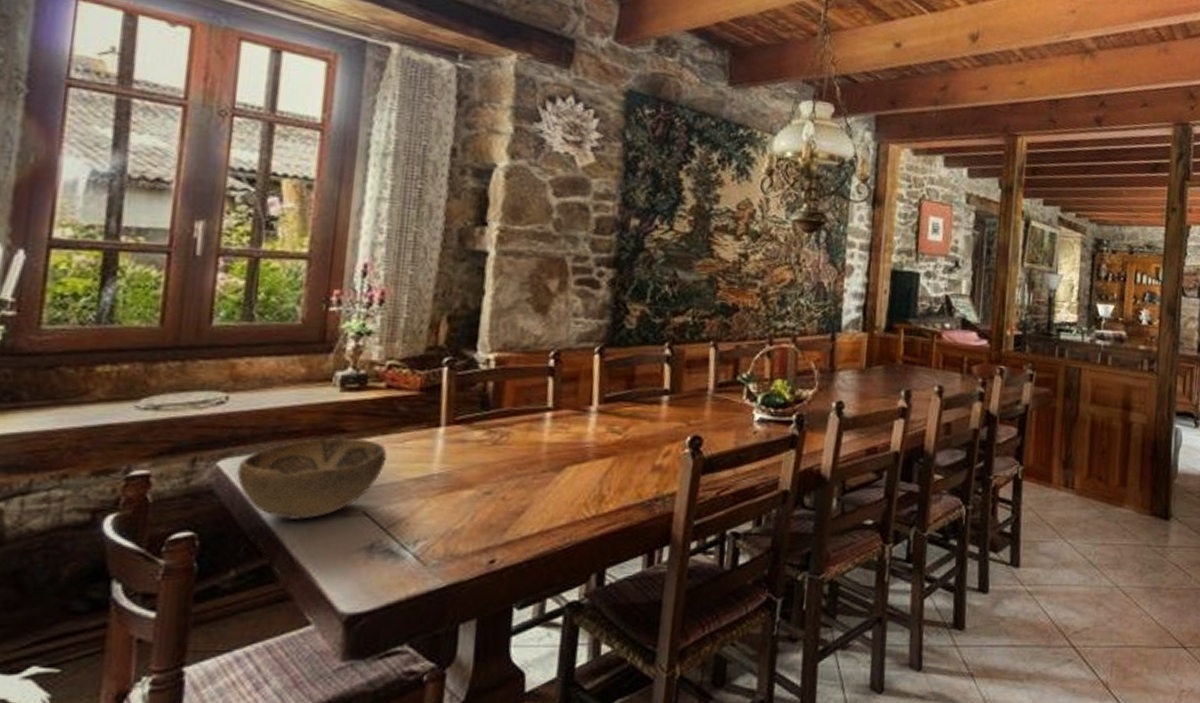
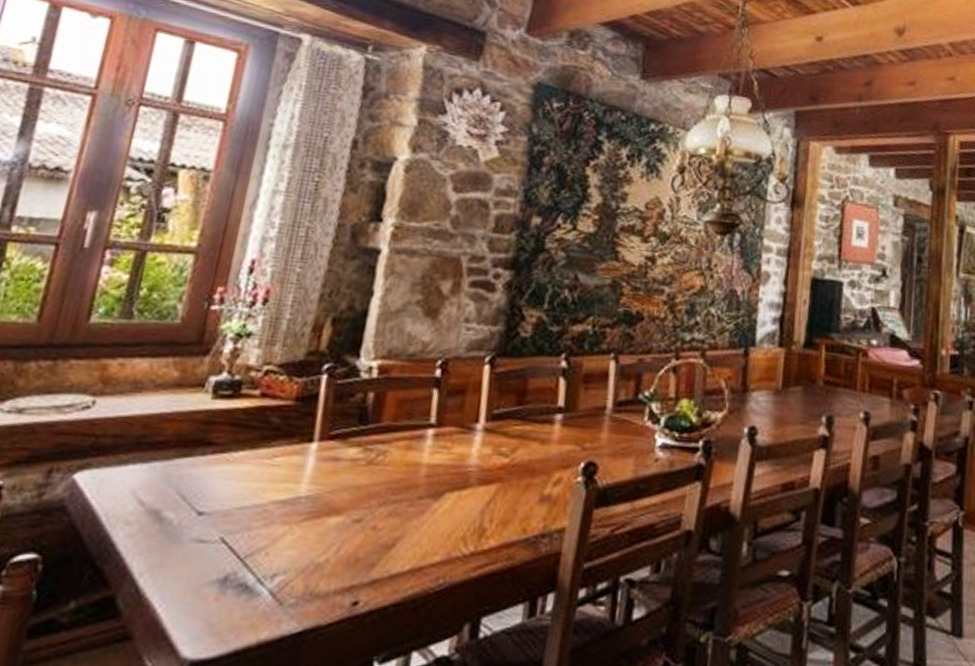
decorative bowl: present [235,438,387,521] -> none [91,451,254,546]

